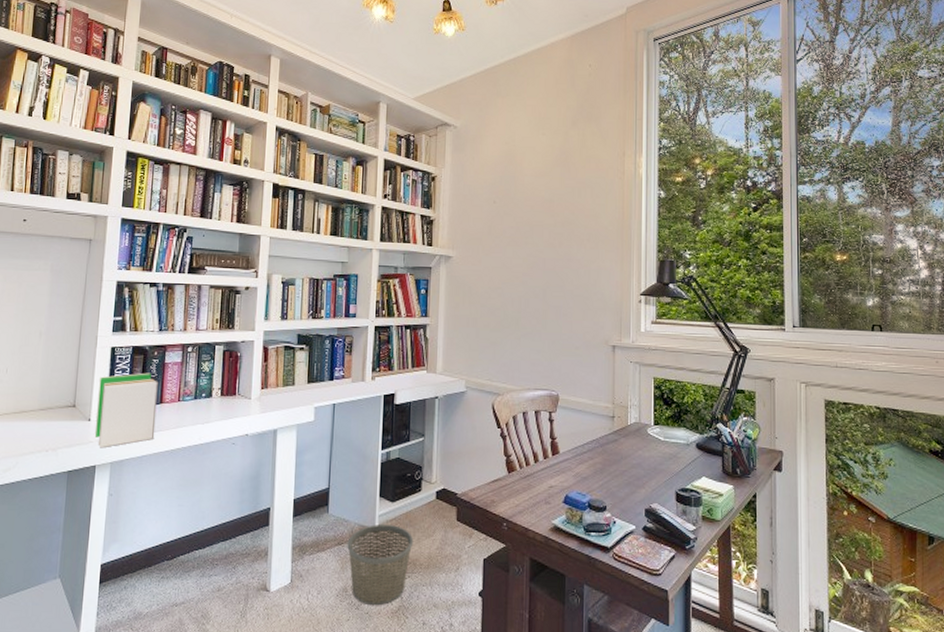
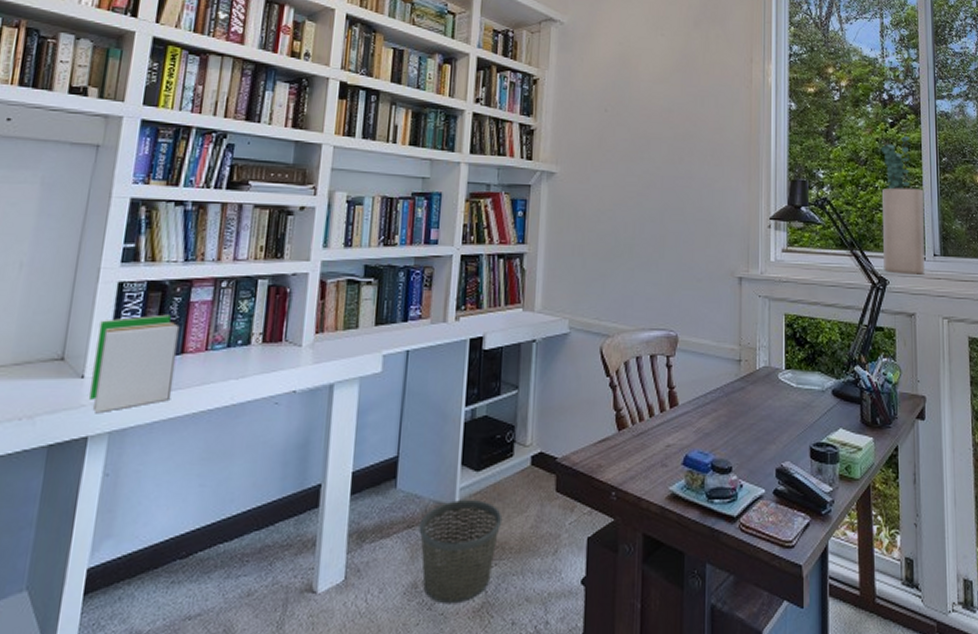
vase: none [744,213,785,344] -> present [880,129,925,275]

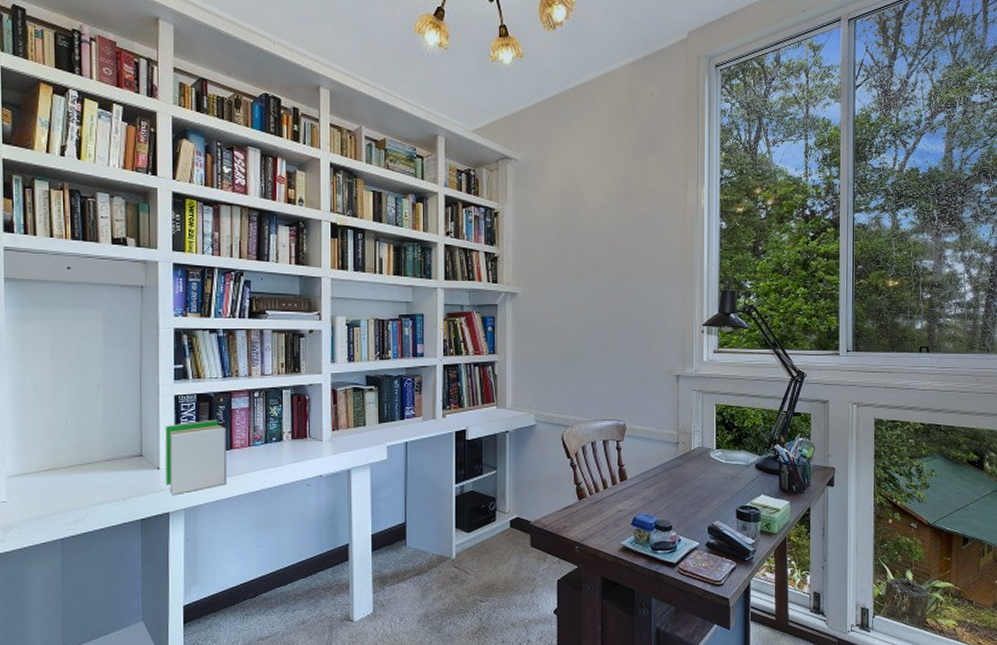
basket: present [419,499,503,604] -> none [426,553,490,629]
vase: present [880,129,925,275] -> none [802,241,840,368]

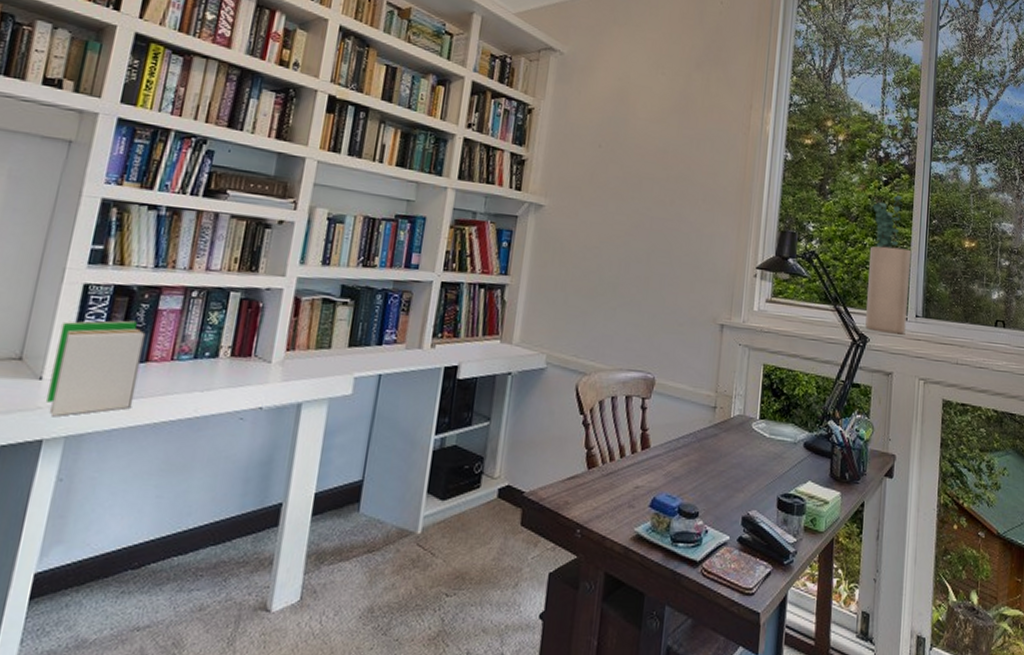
vase: none [802,241,840,368] -> present [865,188,912,335]

